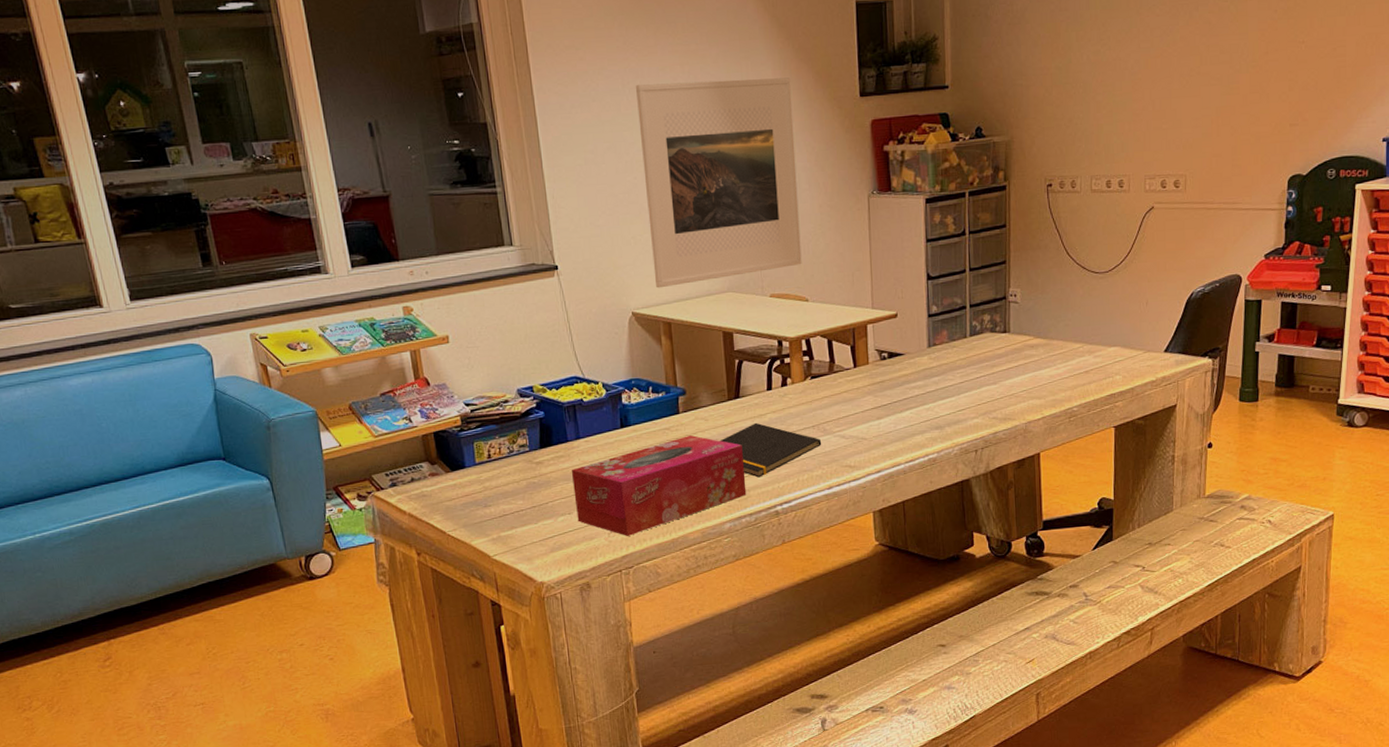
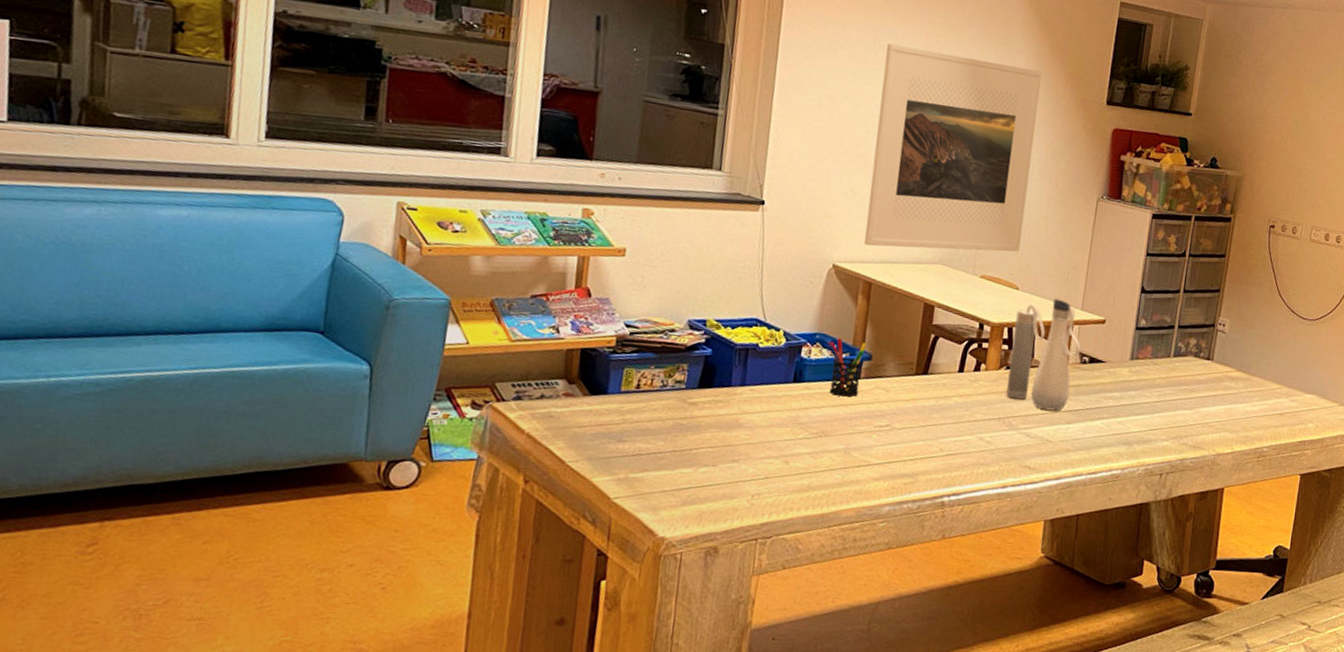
tissue box: present [571,434,747,536] -> none [721,403,920,502]
pen holder: none [644,379,680,433] -> present [827,338,867,397]
notepad: present [720,422,822,478] -> none [897,403,1005,463]
water bottle: none [811,302,879,411] -> present [1006,298,1082,411]

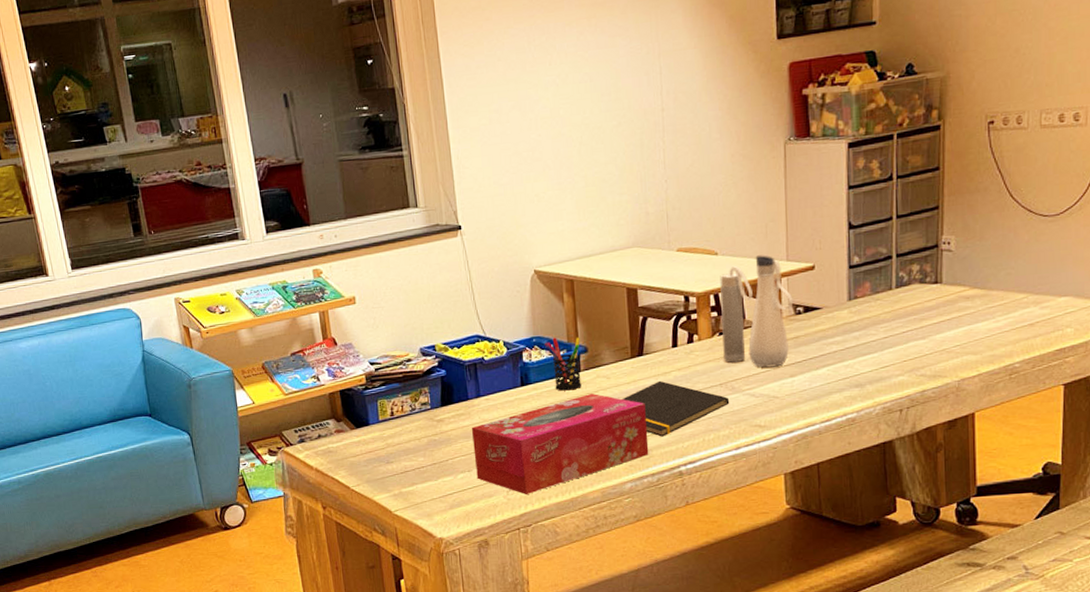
tissue box: none [721,403,920,502] -> present [471,393,649,494]
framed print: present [864,44,1043,252] -> none [542,24,712,246]
notepad: none [897,403,1005,463] -> present [622,380,730,437]

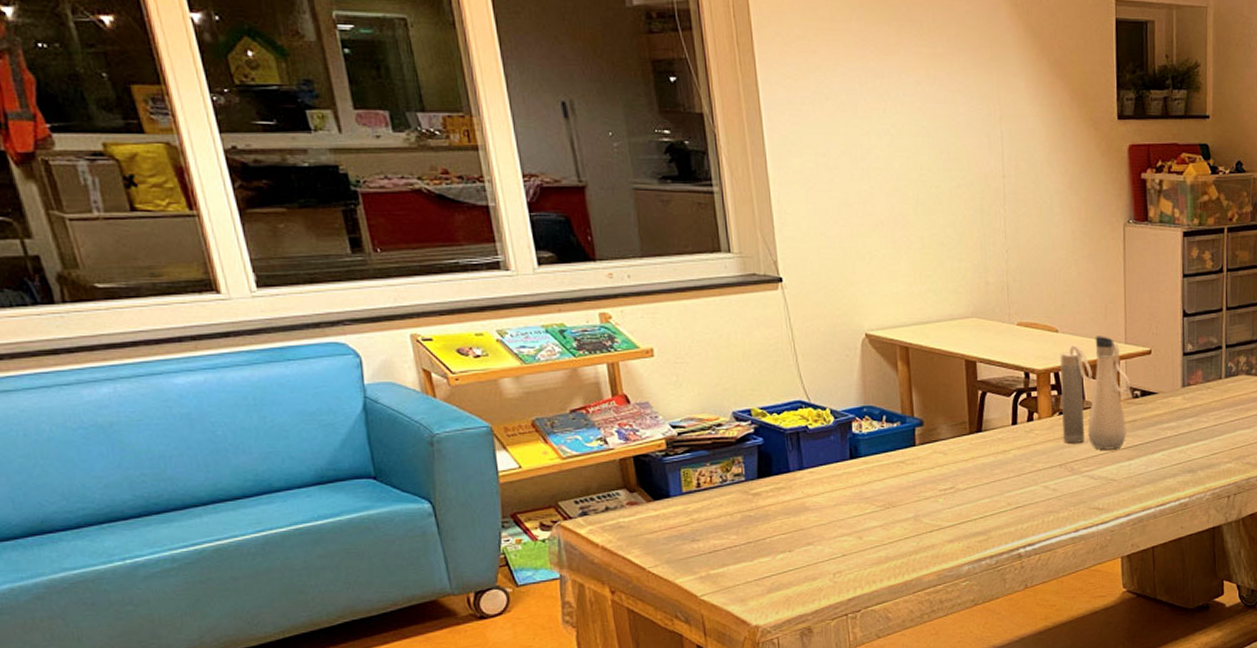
tissue box: present [471,393,649,494] -> none [792,469,987,577]
pen holder: present [545,337,582,391] -> none [877,408,917,466]
notepad: present [622,380,730,437] -> none [959,459,1069,518]

